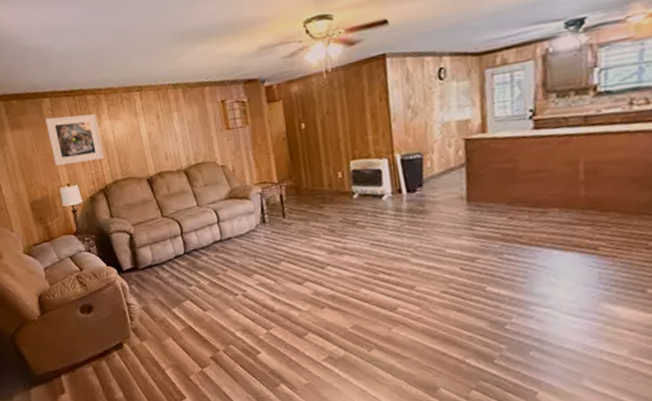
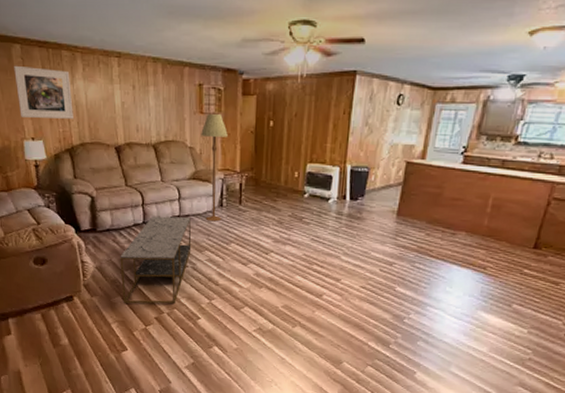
coffee table: none [165,240,239,344] -> present [120,216,192,304]
floor lamp: none [230,127,267,241] -> present [201,114,228,222]

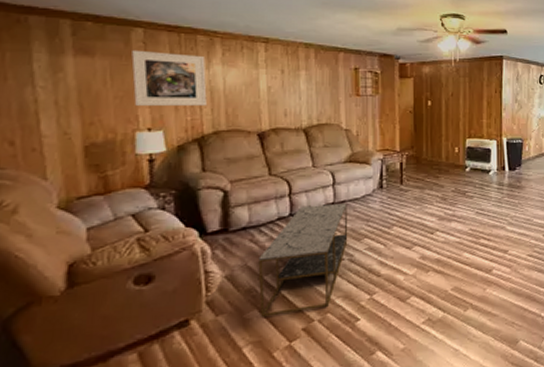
floor lamp: present [201,114,228,222] -> none [357,96,386,206]

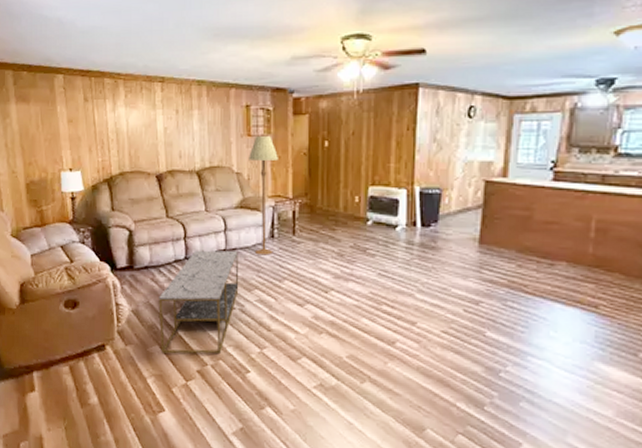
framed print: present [131,49,207,106] -> none [55,95,114,147]
floor lamp: none [357,96,386,206] -> present [249,136,278,256]

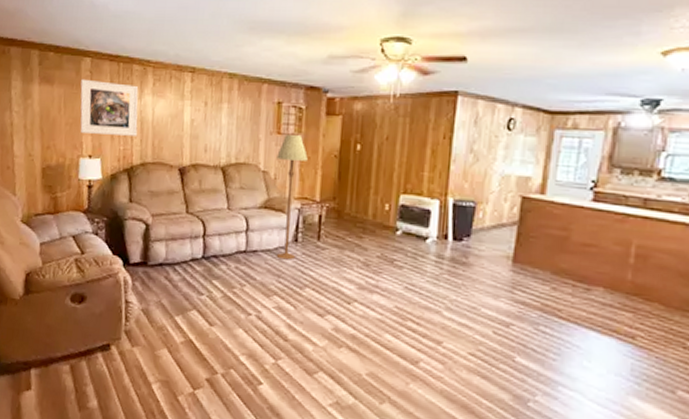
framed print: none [55,95,114,147] -> present [80,78,139,136]
coffee table: present [158,250,239,354] -> none [169,250,259,362]

